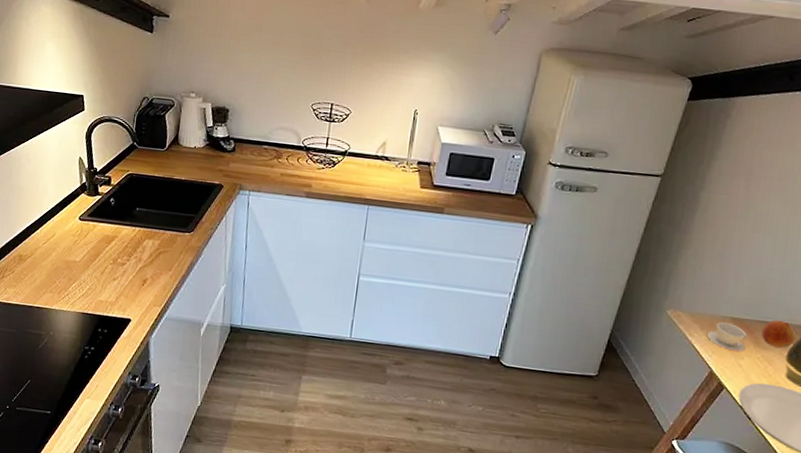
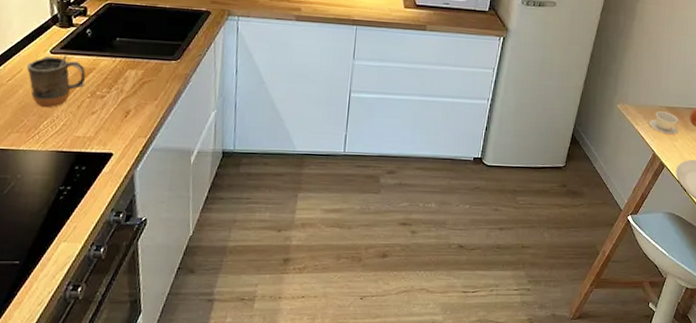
mug: none [59,222,109,271] -> present [26,55,85,107]

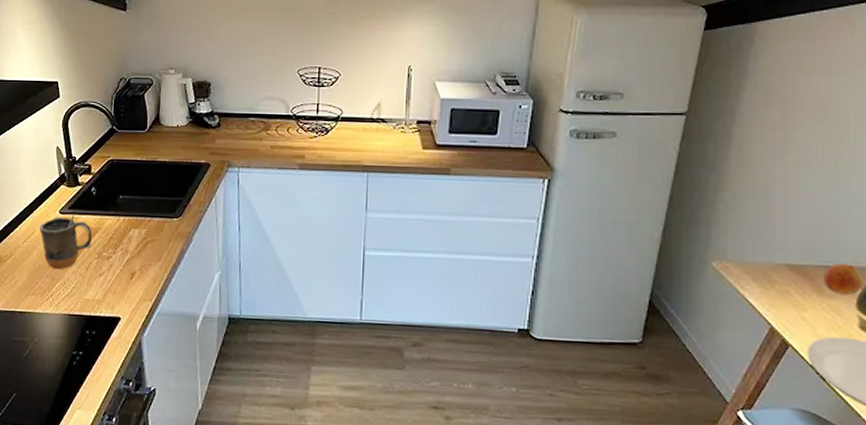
teacup: present [649,111,679,135] -> none [761,271,808,303]

